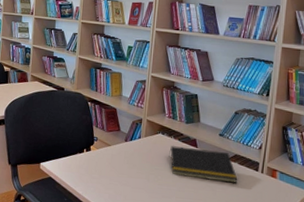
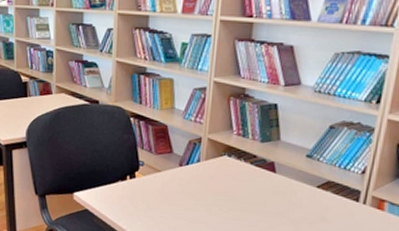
notepad: present [169,146,238,183] -> none [237,171,330,217]

